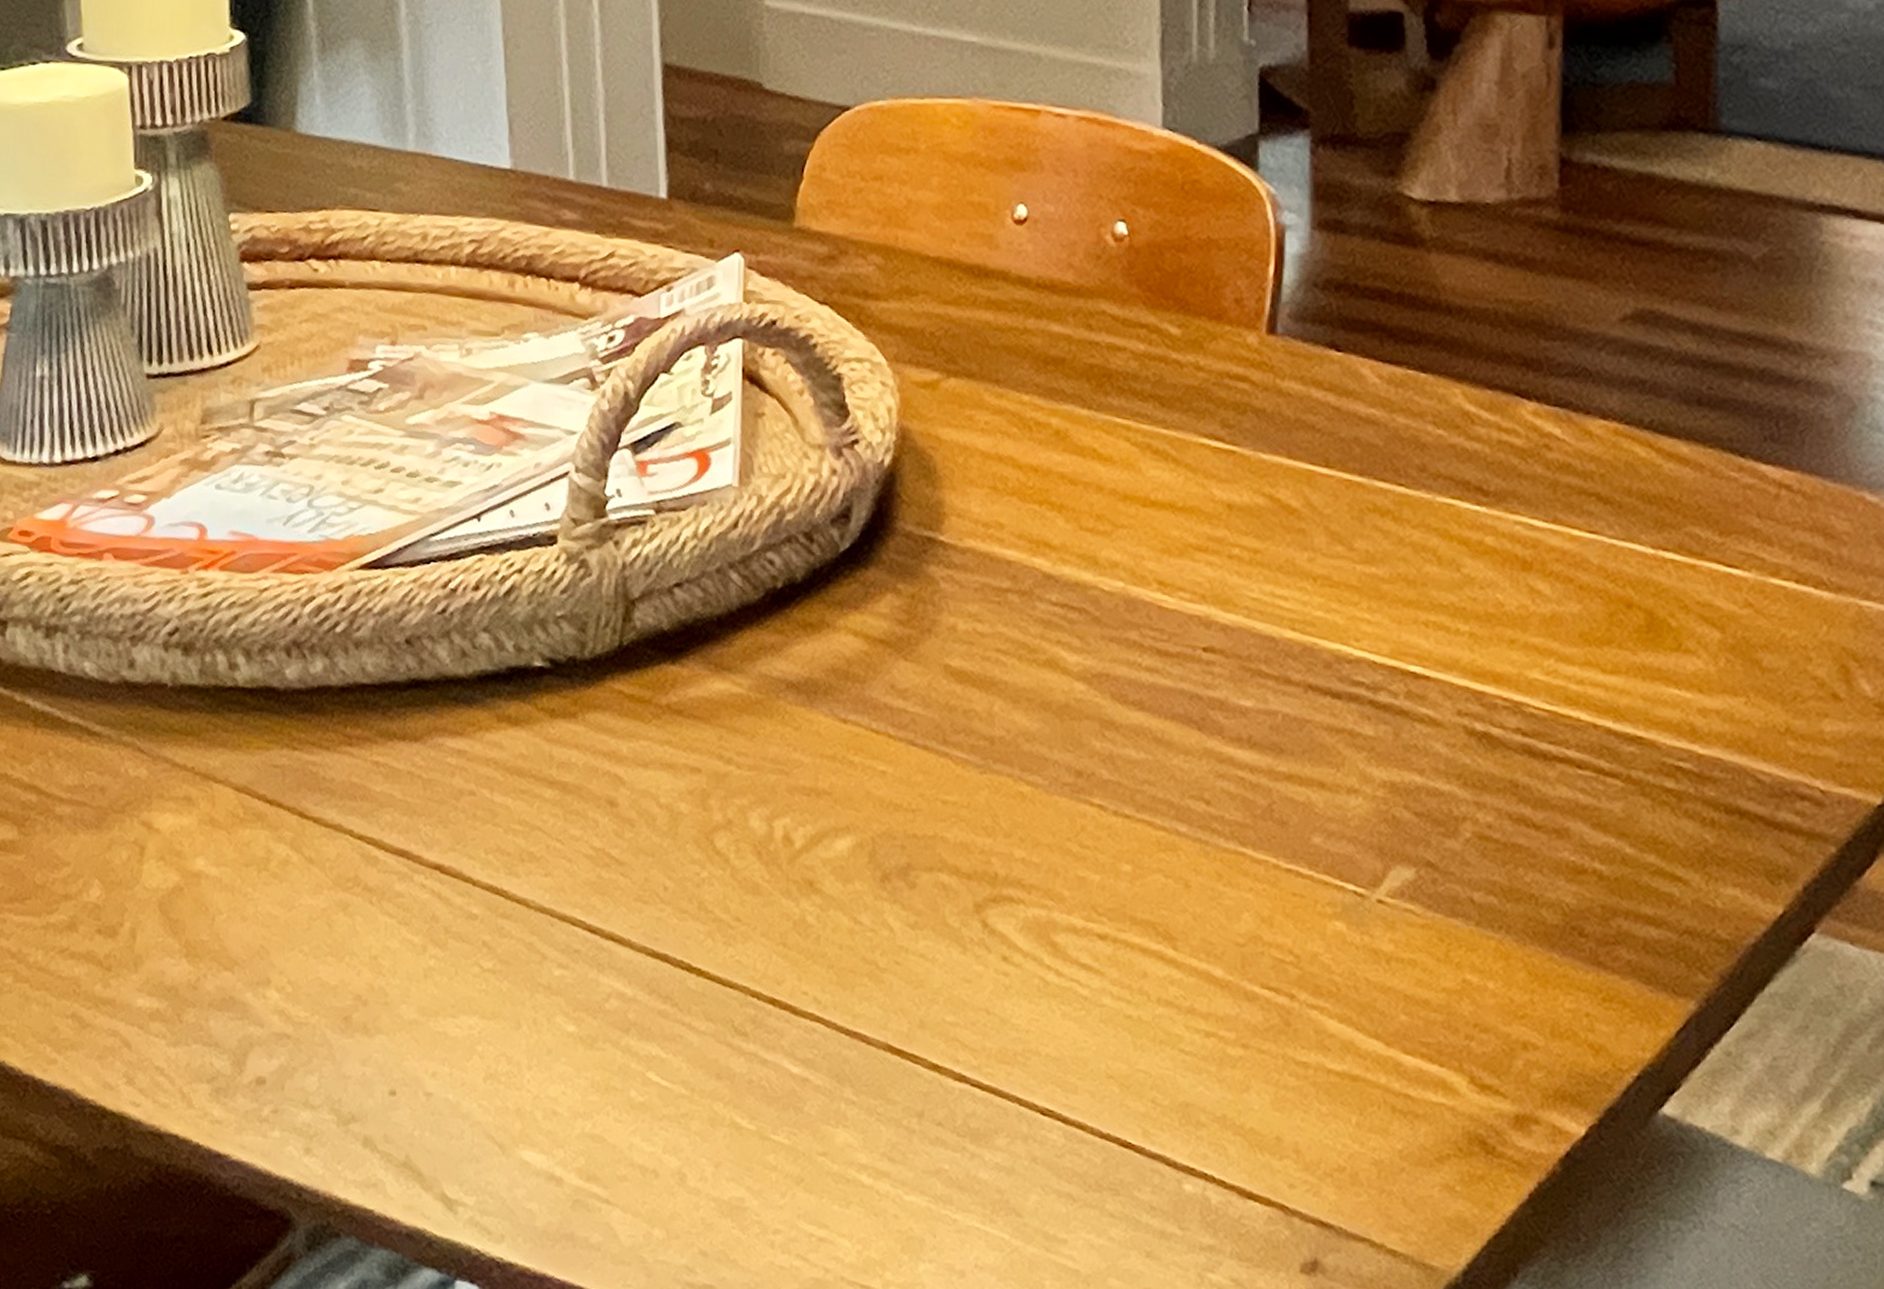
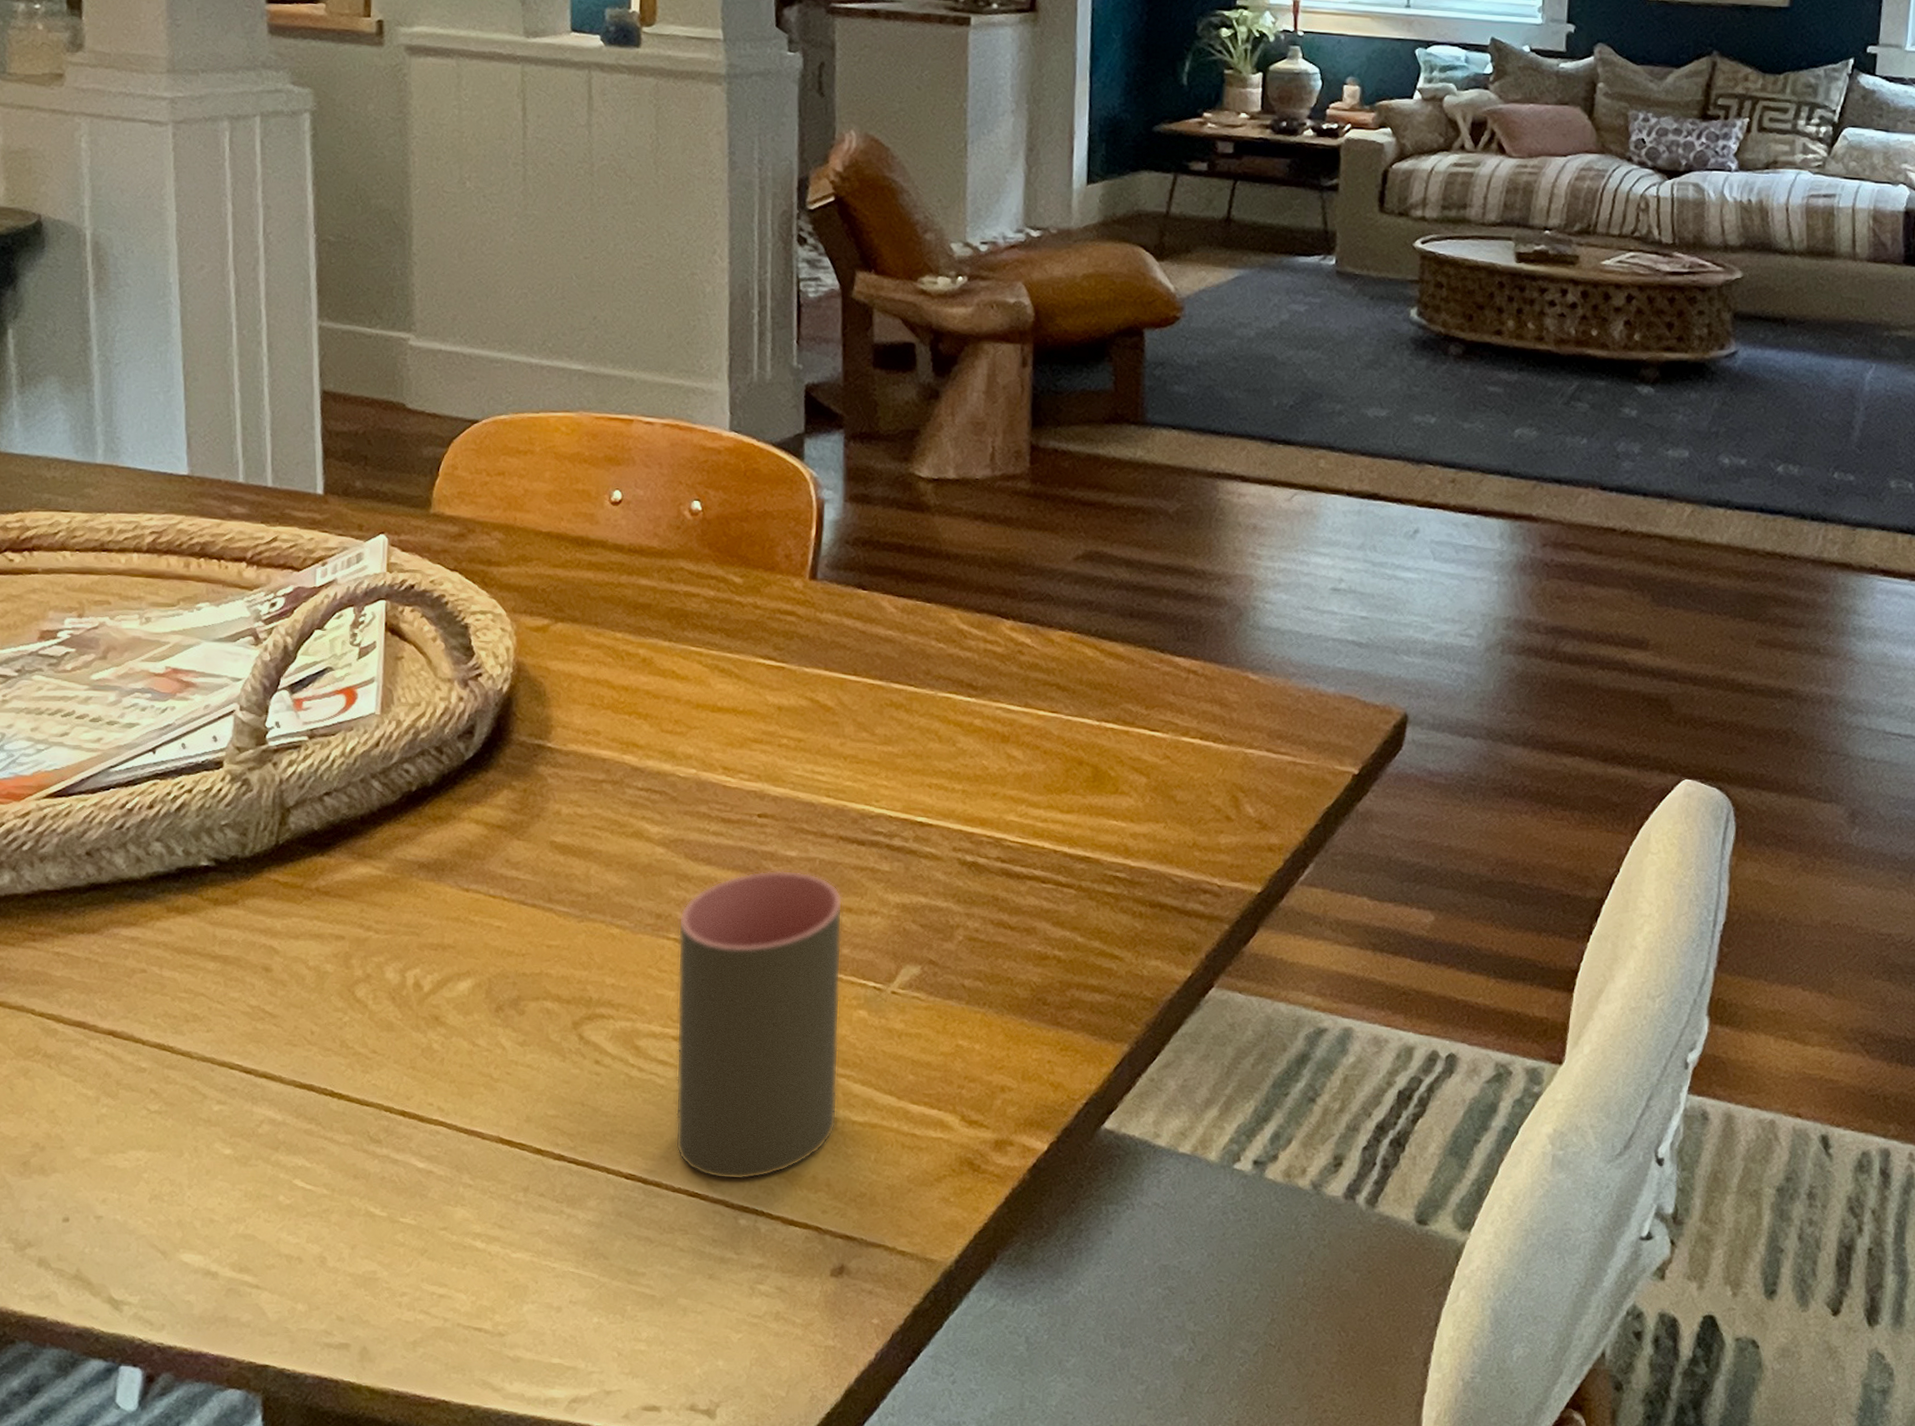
cup: none [1102,723,1313,1133] -> present [675,870,843,1180]

